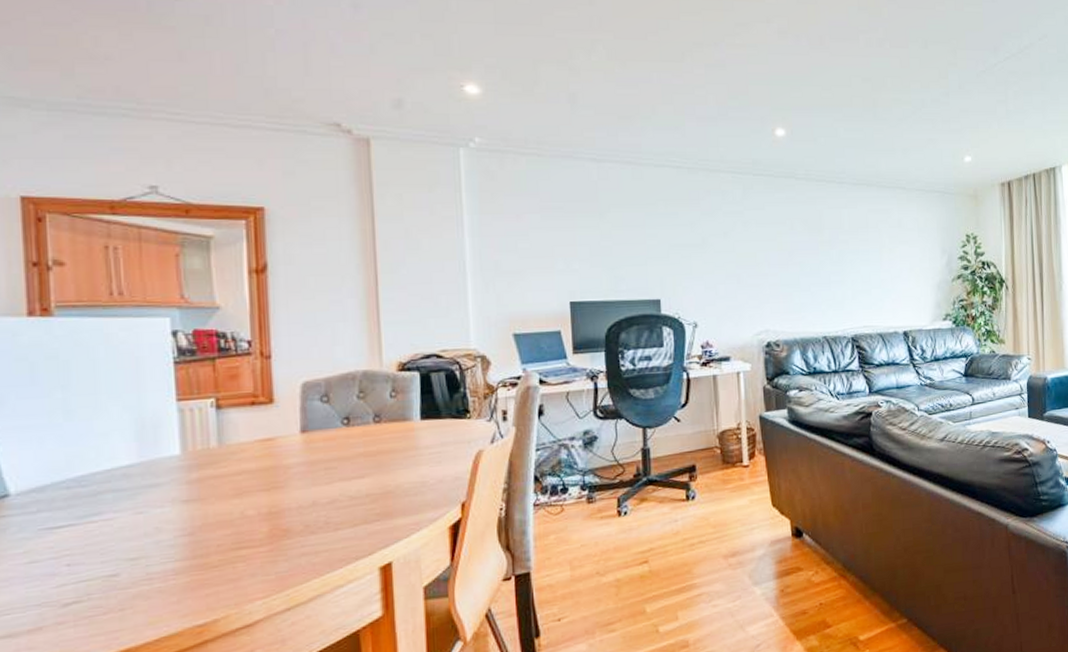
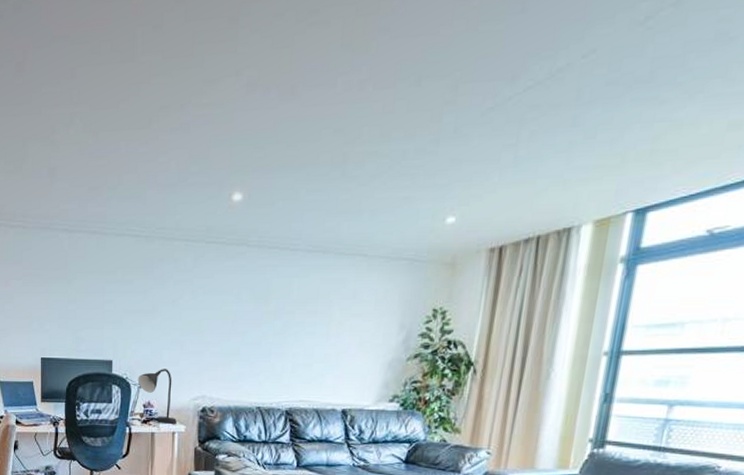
desk lamp: none [692,304,742,365] -> present [138,369,178,425]

